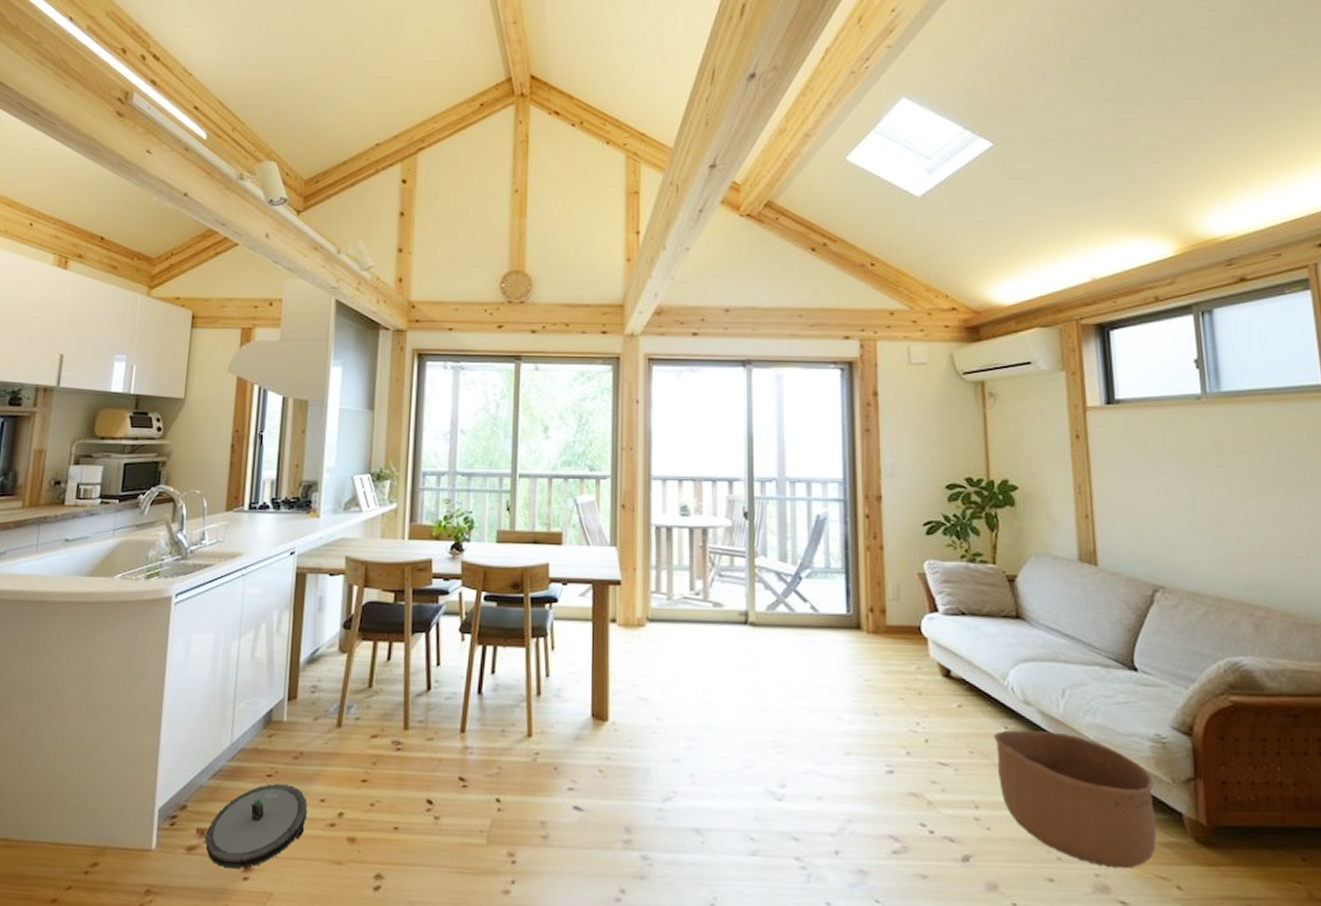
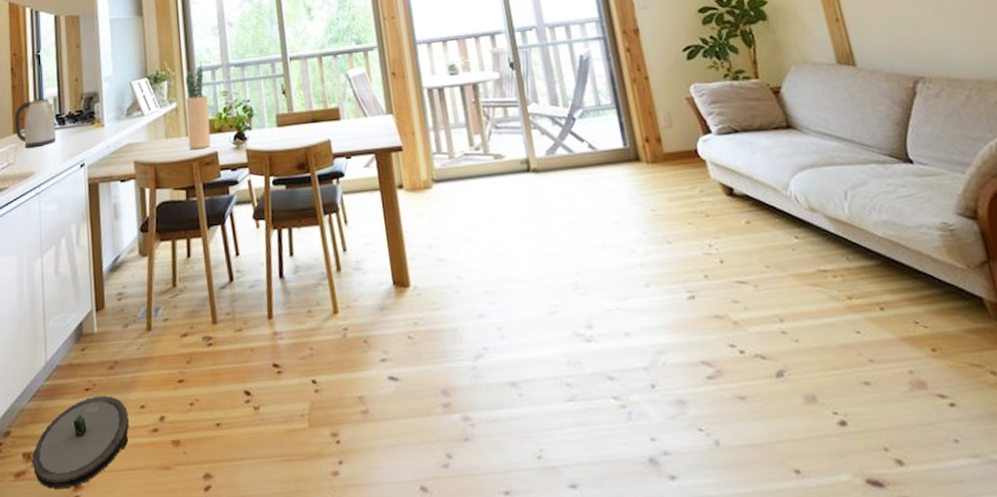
kettle: none [227,479,271,528] -> present [14,98,57,148]
vase: none [403,465,430,554] -> present [185,61,211,150]
basket: present [993,729,1156,869] -> none [785,234,964,363]

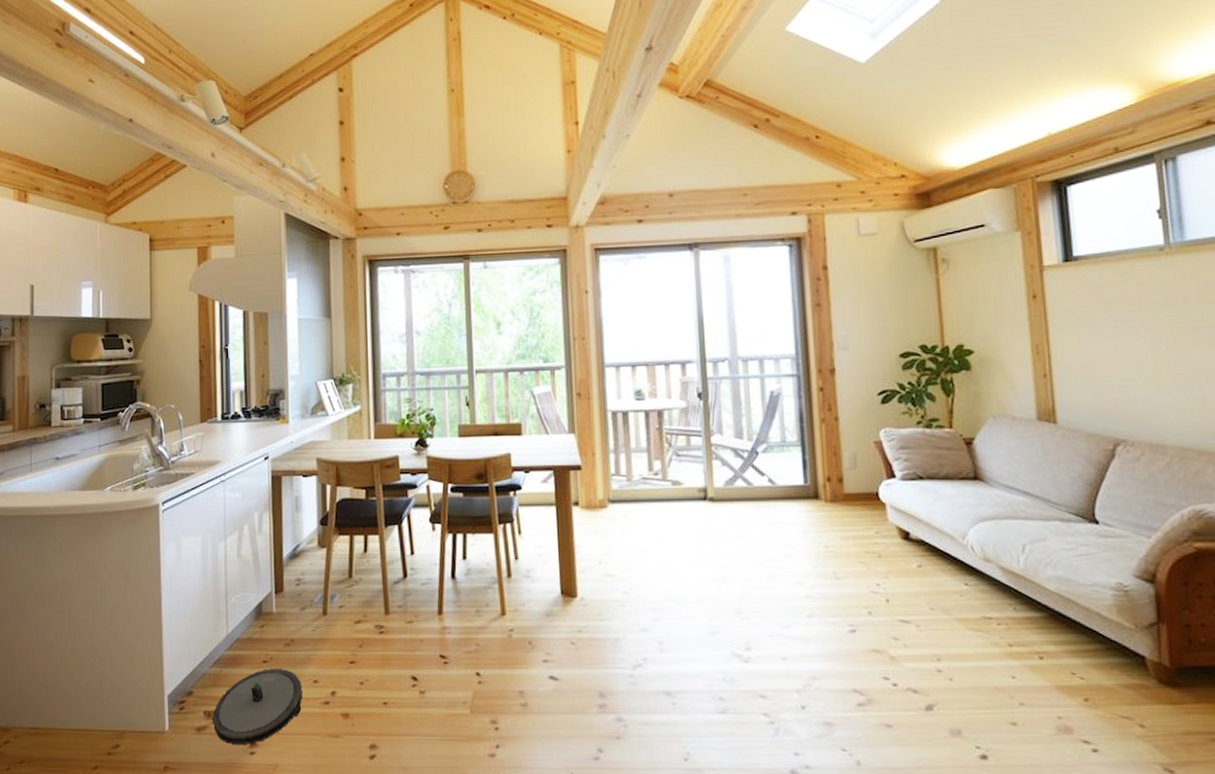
kettle: present [14,98,57,148] -> none [201,391,242,437]
vase: present [185,61,211,150] -> none [370,367,393,452]

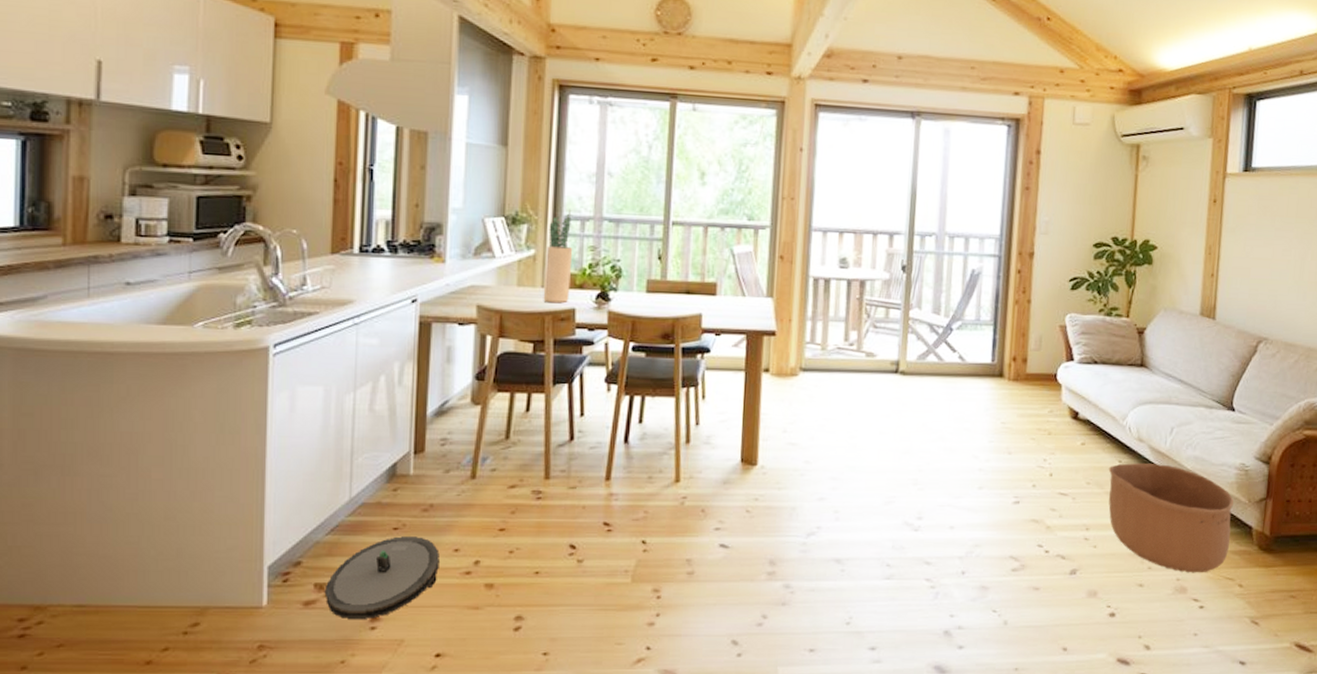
vase: none [370,367,393,452] -> present [543,209,573,304]
basket: none [953,586,1119,711] -> present [1108,463,1235,573]

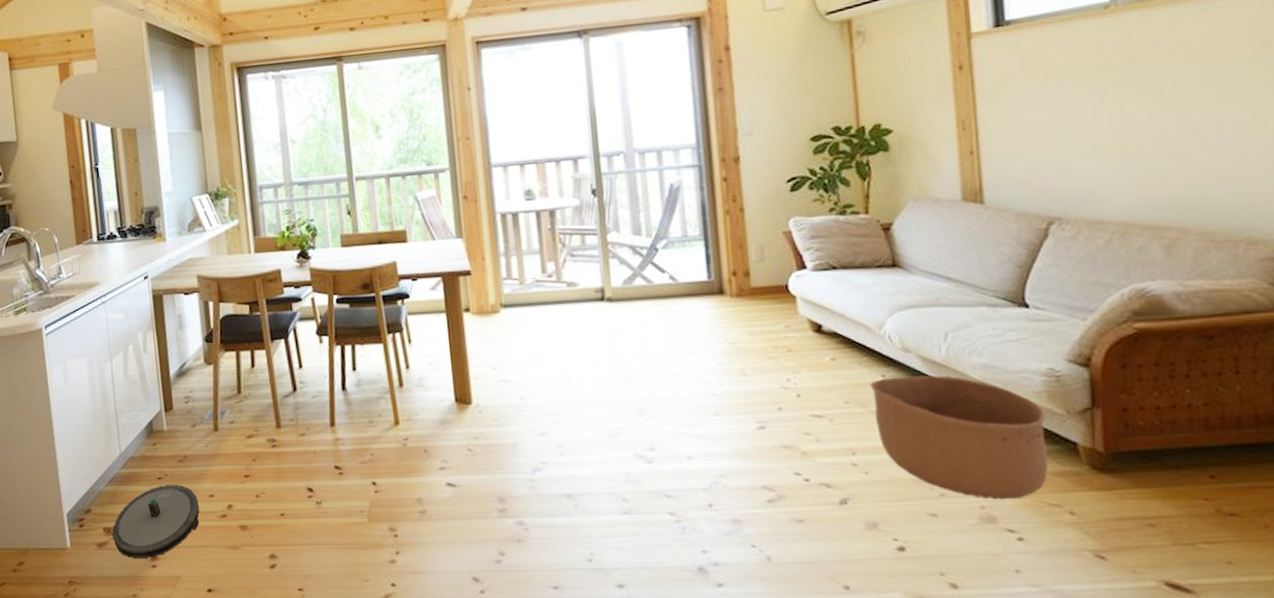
vase: present [543,209,573,304] -> none [247,178,274,267]

